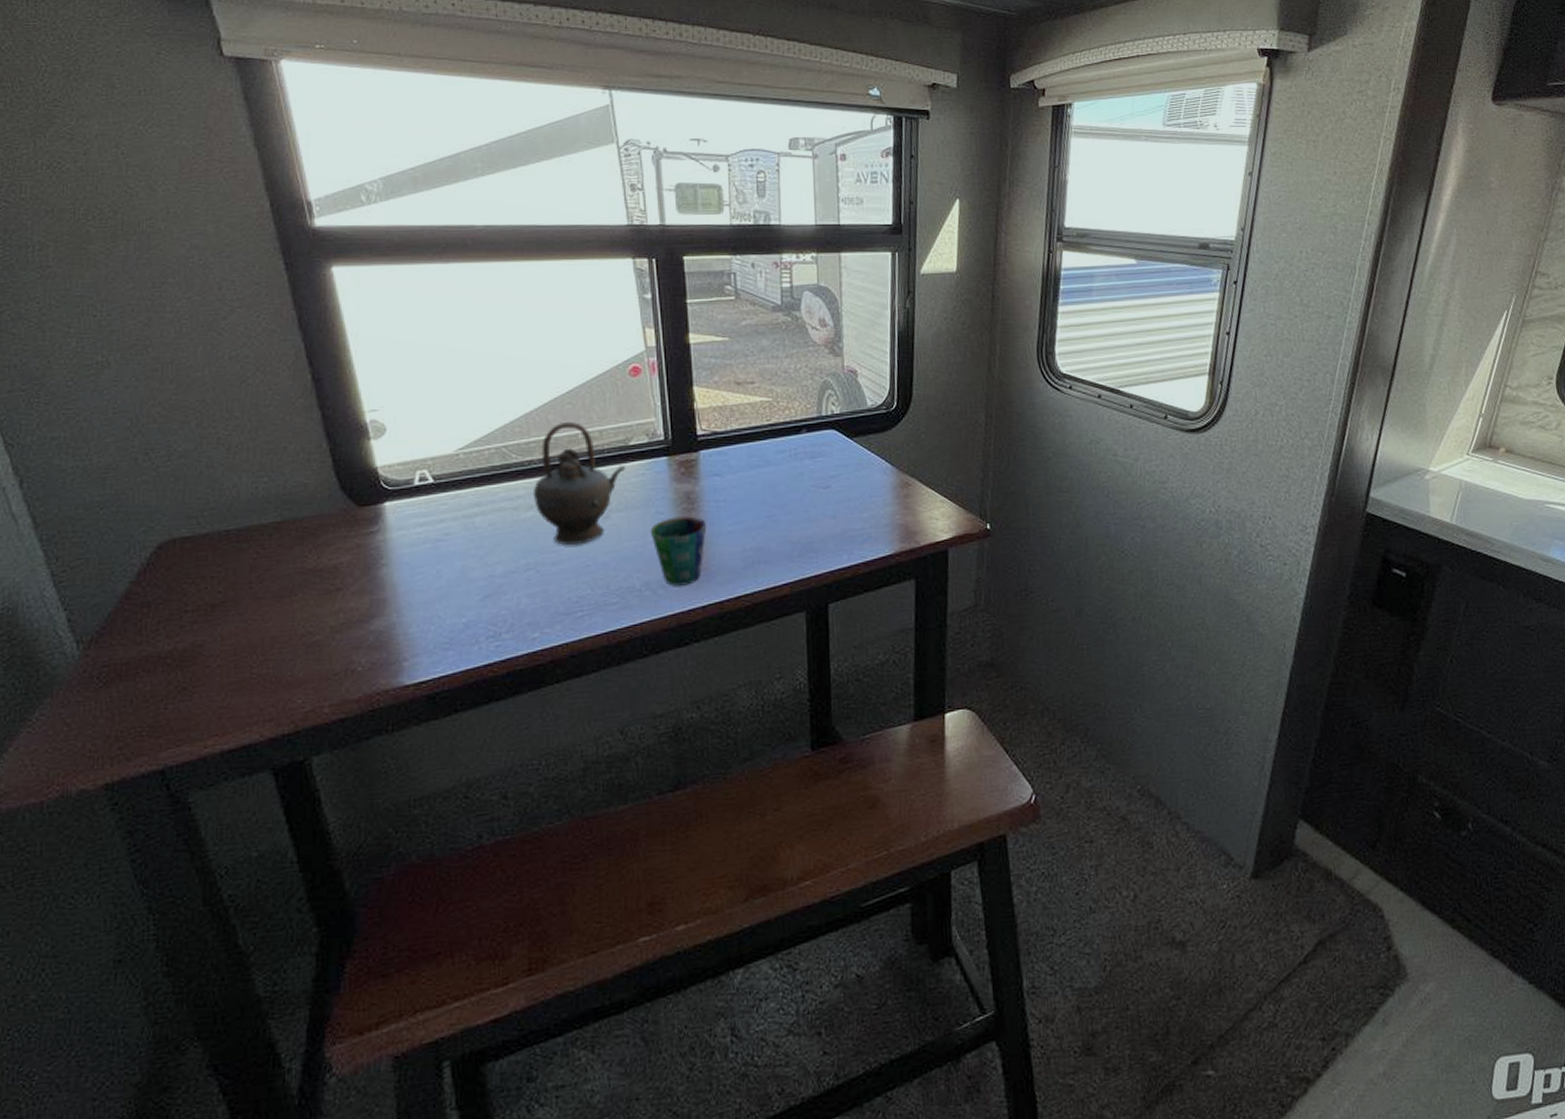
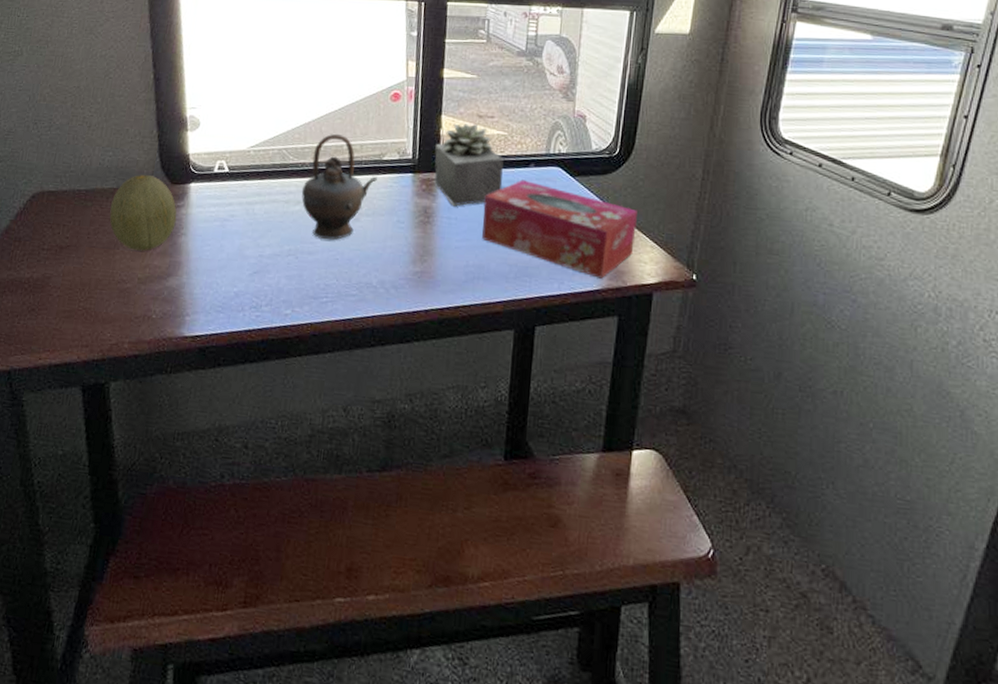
fruit: none [277,499,372,594] -> present [109,174,177,251]
cup: present [650,516,707,586] -> none [390,227,438,289]
succulent plant: none [690,391,774,487] -> present [435,123,504,206]
tissue box: none [754,448,924,543] -> present [482,179,637,279]

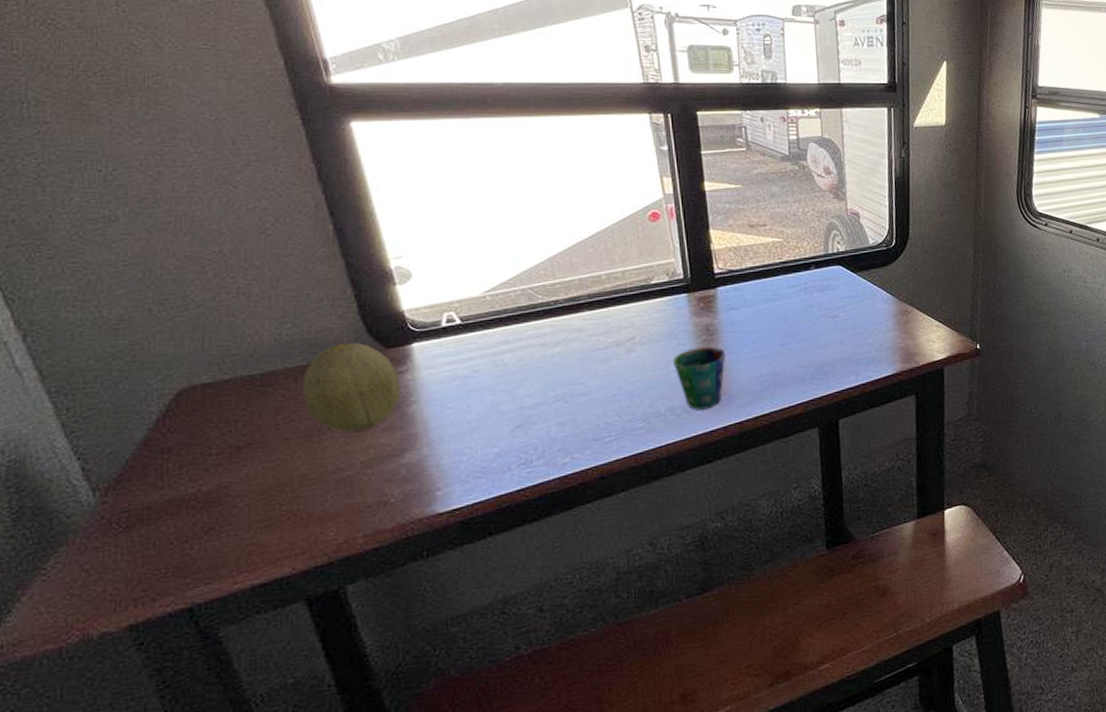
teapot: present [301,133,377,240] -> none [559,263,647,378]
cup: none [390,227,438,289] -> present [672,346,726,410]
succulent plant: present [435,123,504,206] -> none [708,233,786,320]
tissue box: present [482,179,637,279] -> none [768,282,921,364]

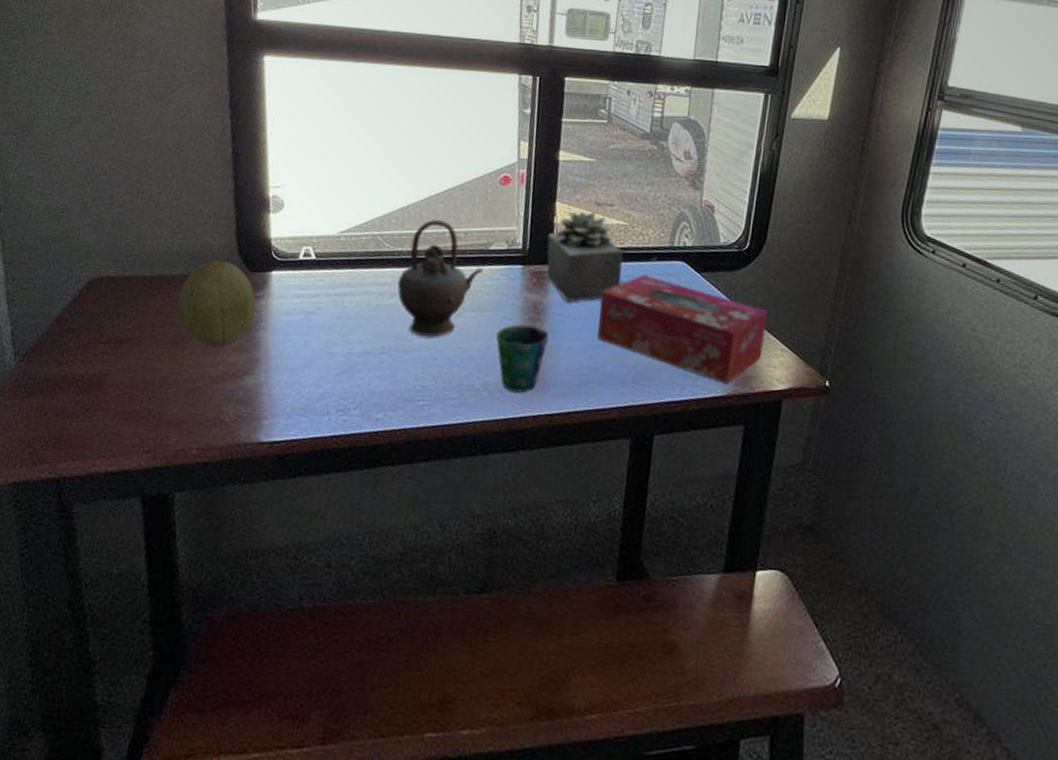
teapot: none [559,263,647,378] -> present [397,219,483,337]
succulent plant: none [708,233,786,320] -> present [547,211,624,302]
tissue box: none [768,282,921,364] -> present [597,274,768,384]

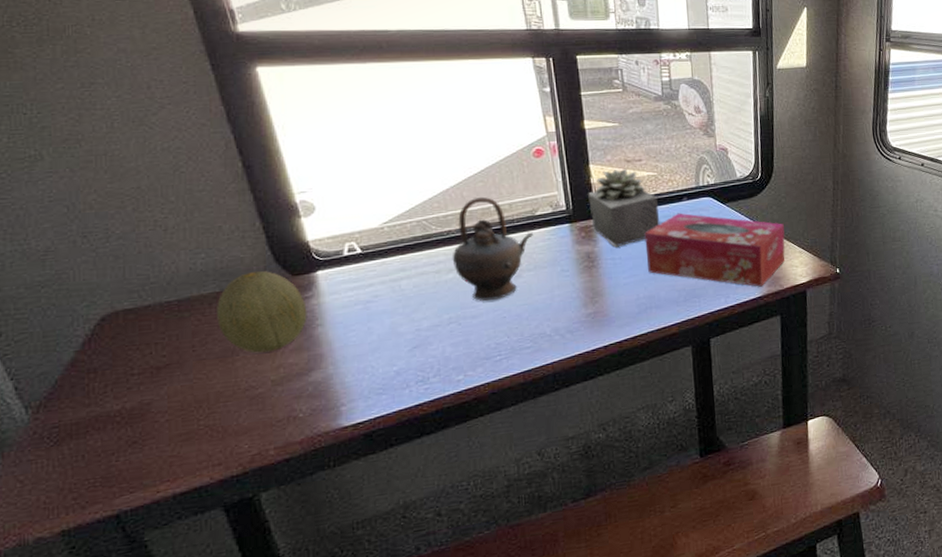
cup: present [496,324,549,393] -> none [556,272,606,331]

